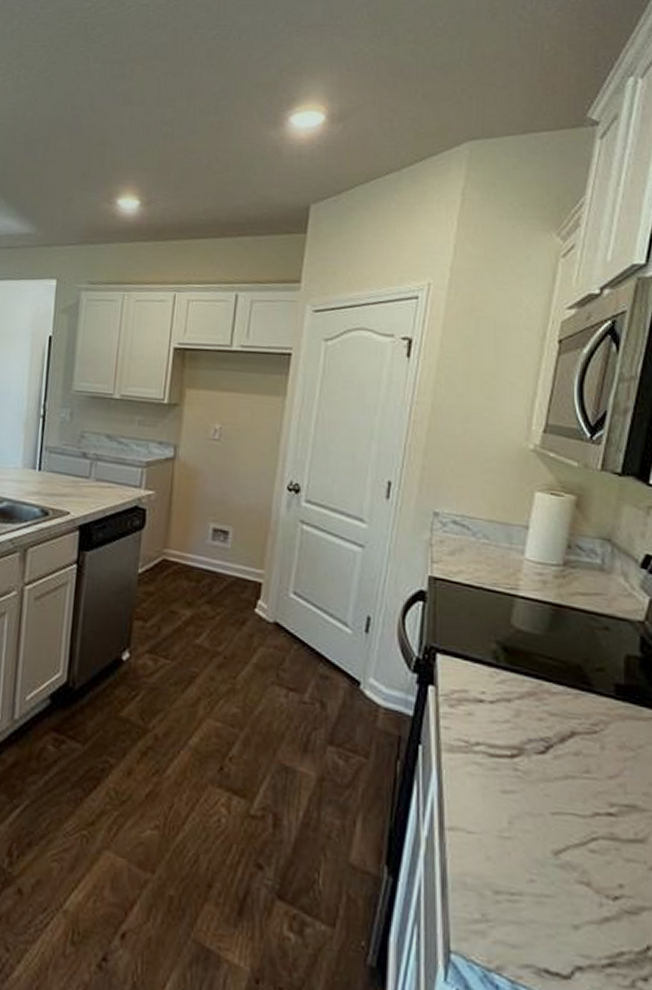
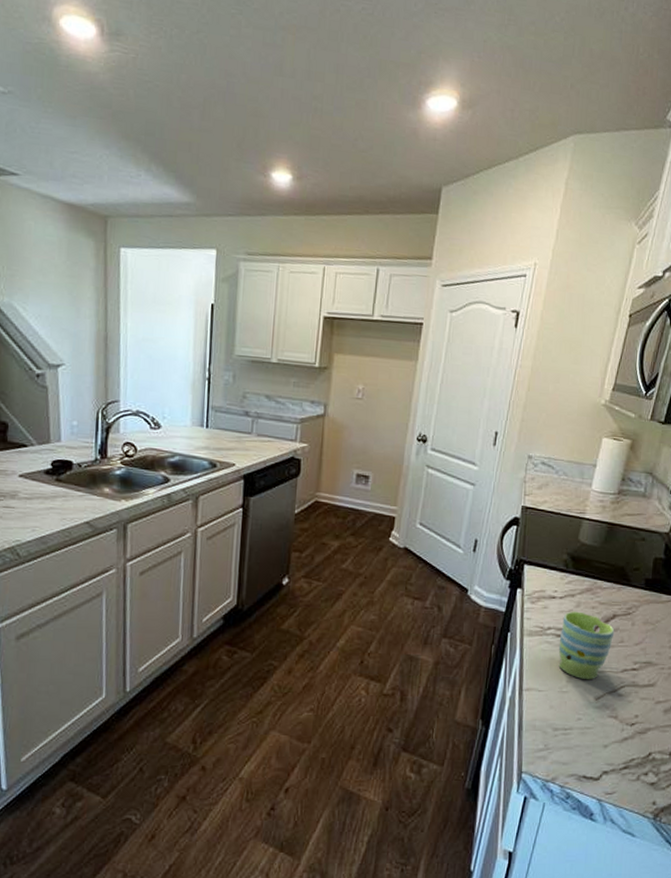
mug: none [493,722,575,824] -> present [558,611,615,680]

